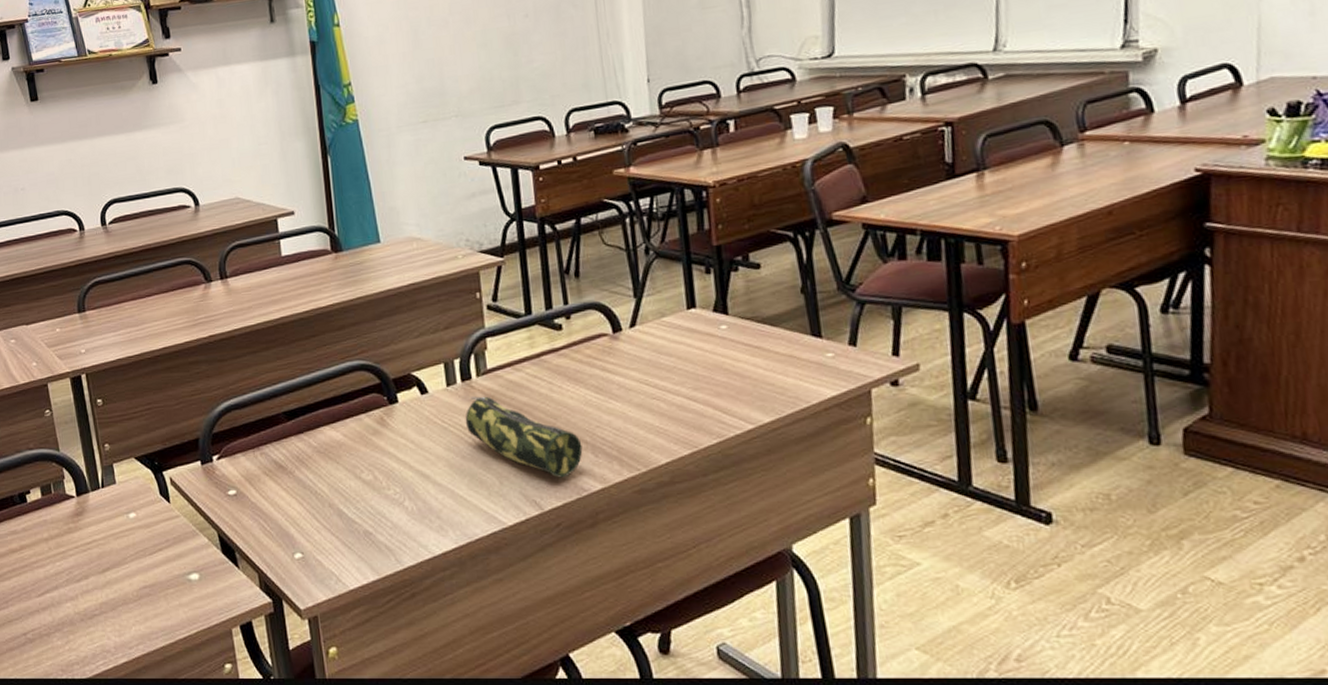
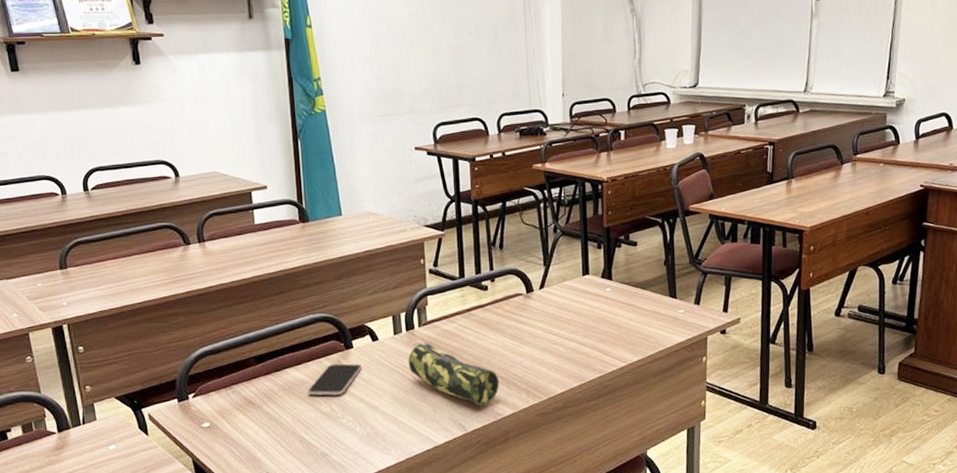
smartphone: none [346,421,409,461] -> present [308,363,361,396]

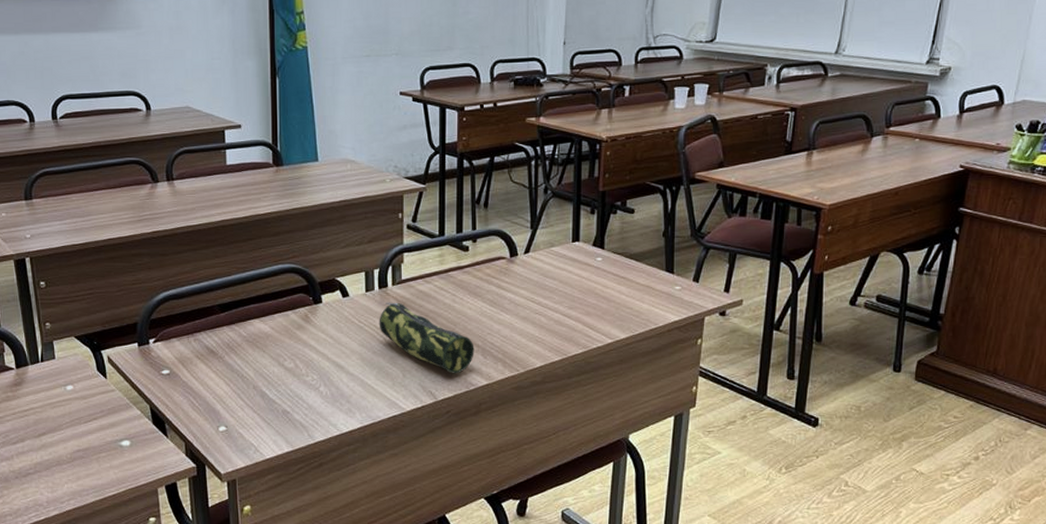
smartphone: present [308,363,361,396] -> none [272,318,329,351]

